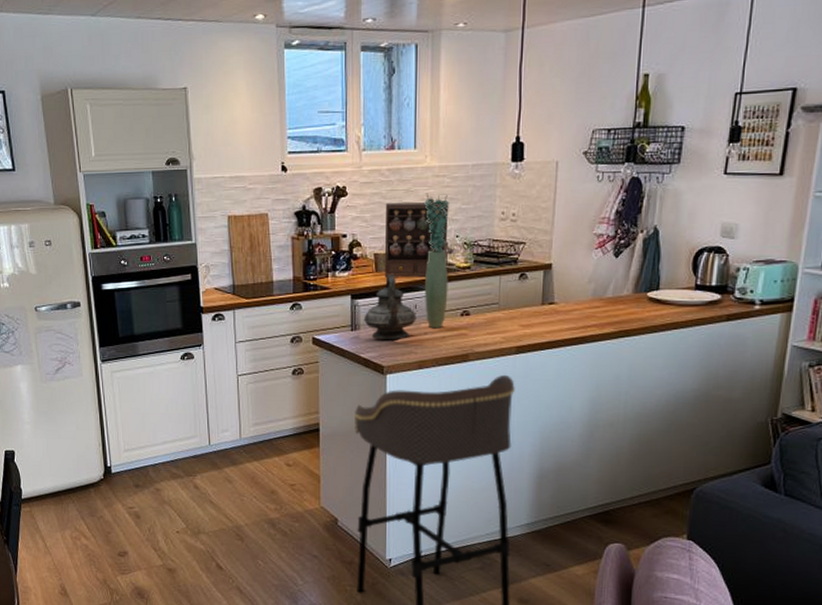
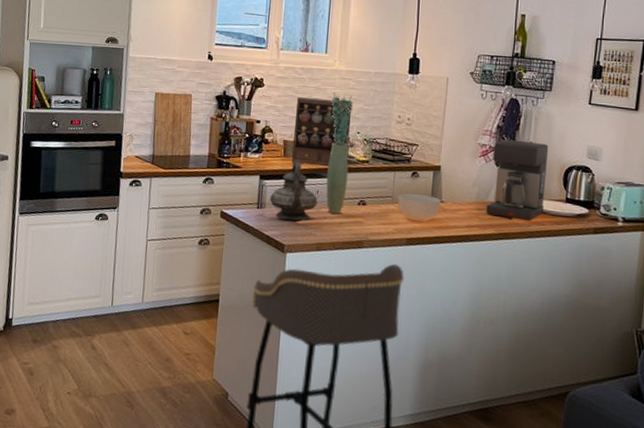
bowl: none [504,297,553,328] -> present [397,192,441,223]
coffee maker: none [604,225,676,314] -> present [486,139,549,221]

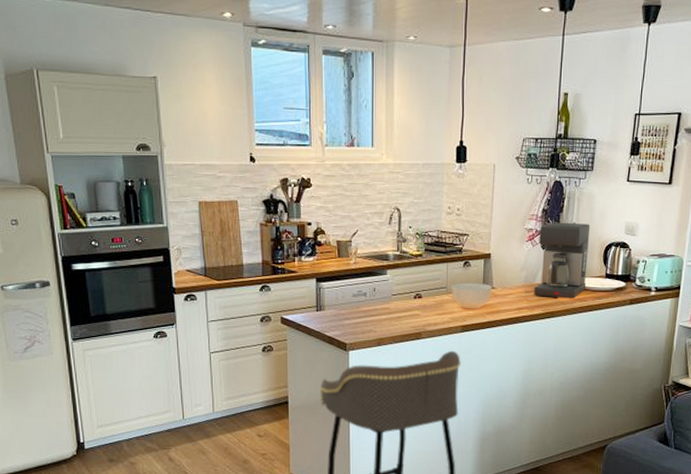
teapot: present [269,159,318,221] -> none [328,259,375,320]
spice rack: present [291,97,353,166] -> none [346,195,403,263]
vase: present [326,92,353,215] -> none [381,187,403,310]

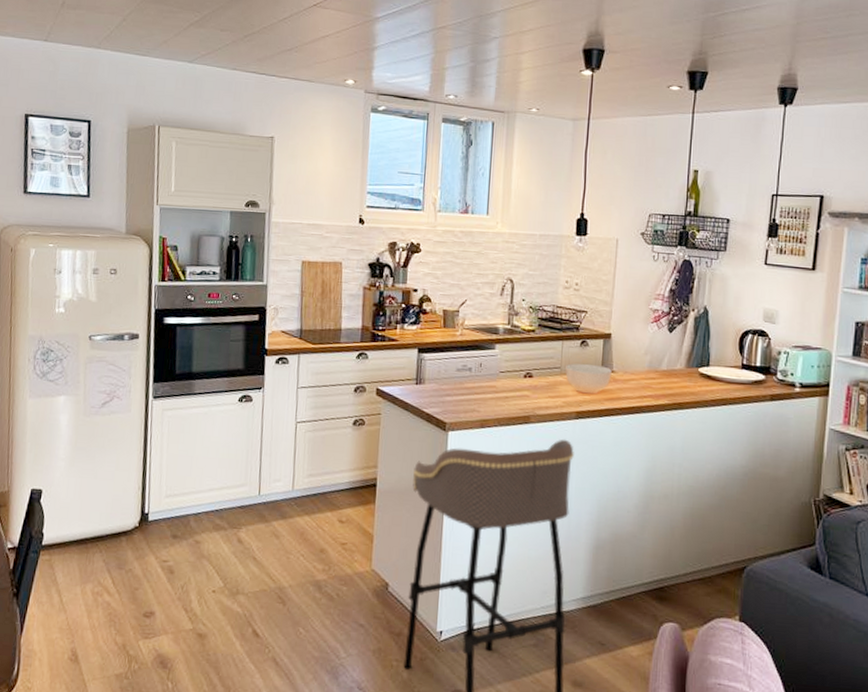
coffee maker: present [534,222,590,299] -> none [659,303,724,390]

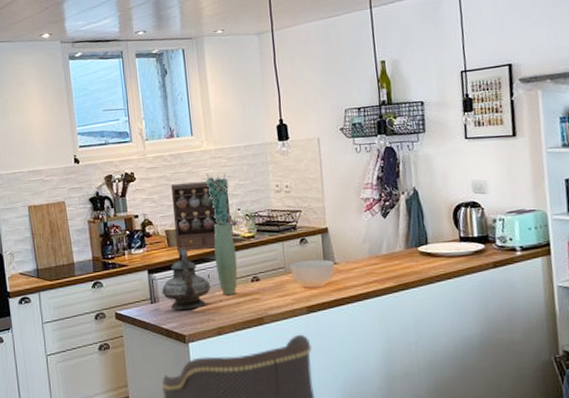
teapot: none [429,330,481,397] -> present [161,247,211,311]
spice rack: none [451,263,517,337] -> present [171,181,231,251]
vase: none [489,256,517,389] -> present [205,173,238,296]

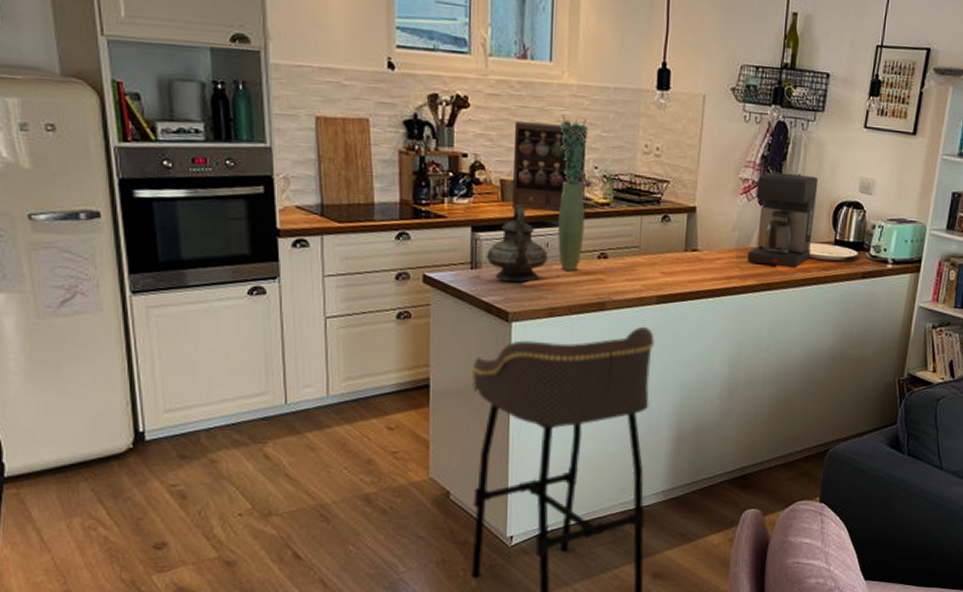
bowl: present [289,259,335,289] -> none [645,241,696,276]
coffee maker: none [377,186,440,268] -> present [747,172,819,268]

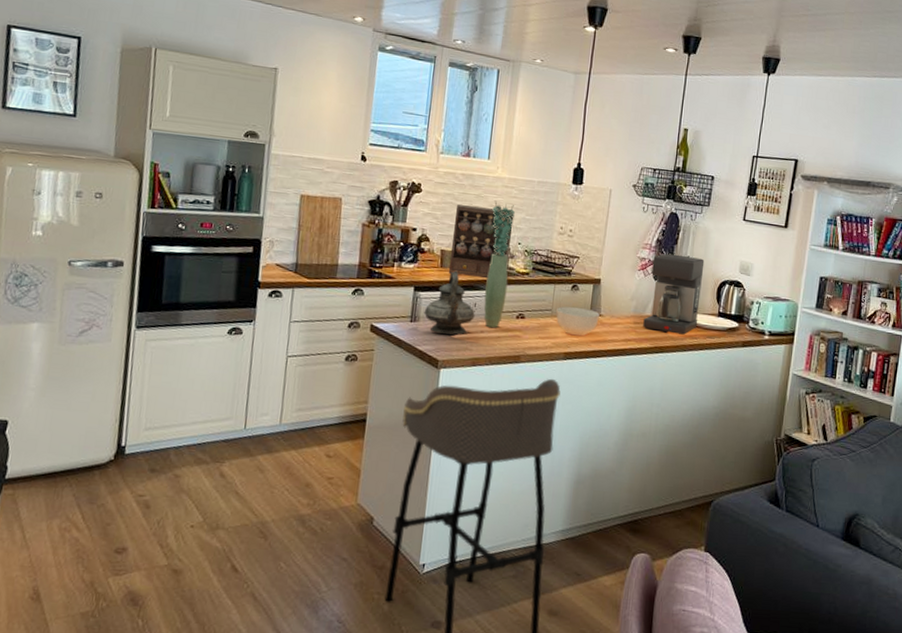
bowl: none [645,241,696,276] -> present [556,306,600,337]

